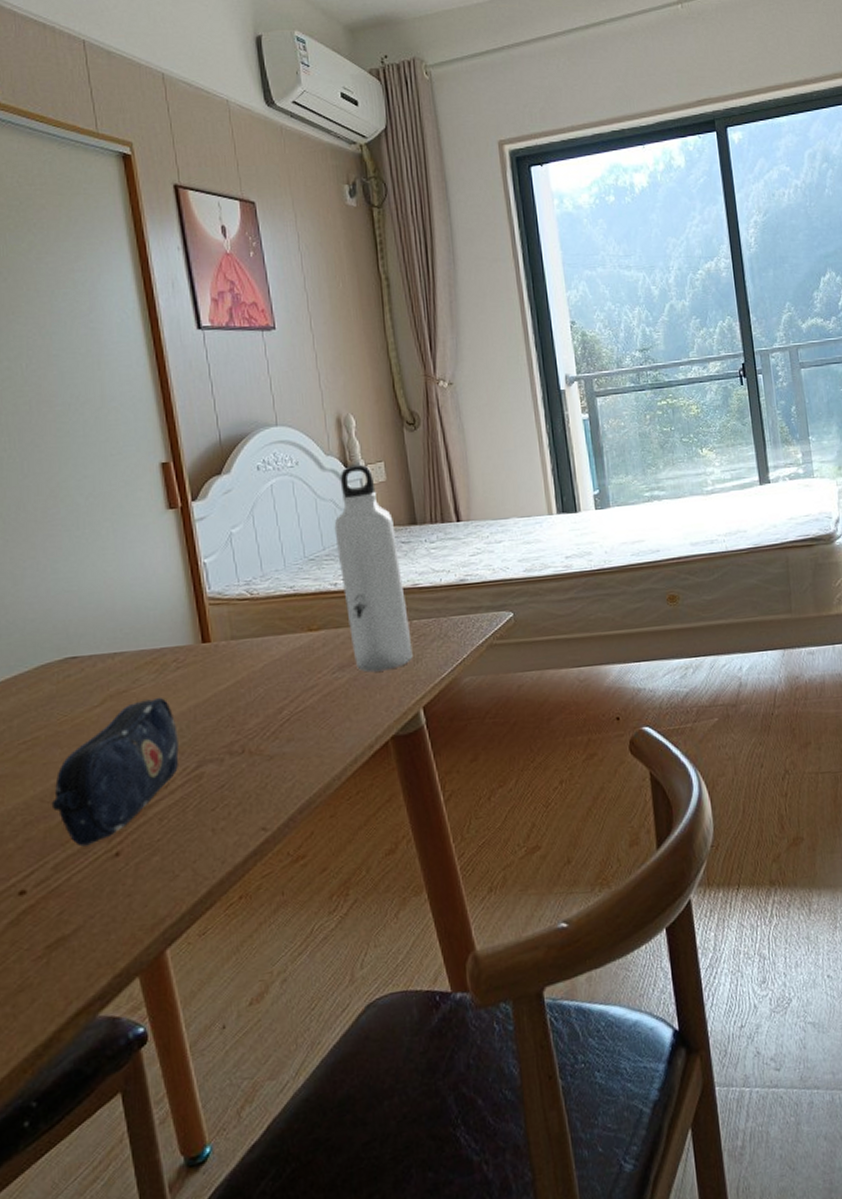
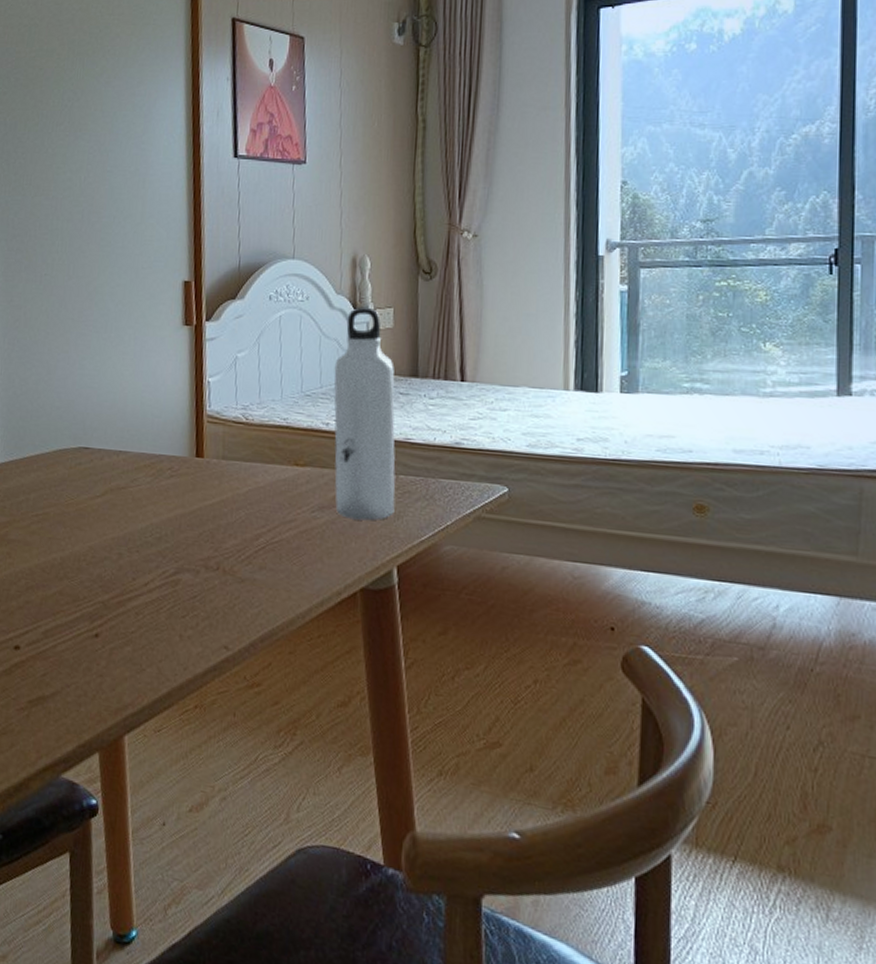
pencil case: present [51,697,179,847] -> none [50,499,163,621]

